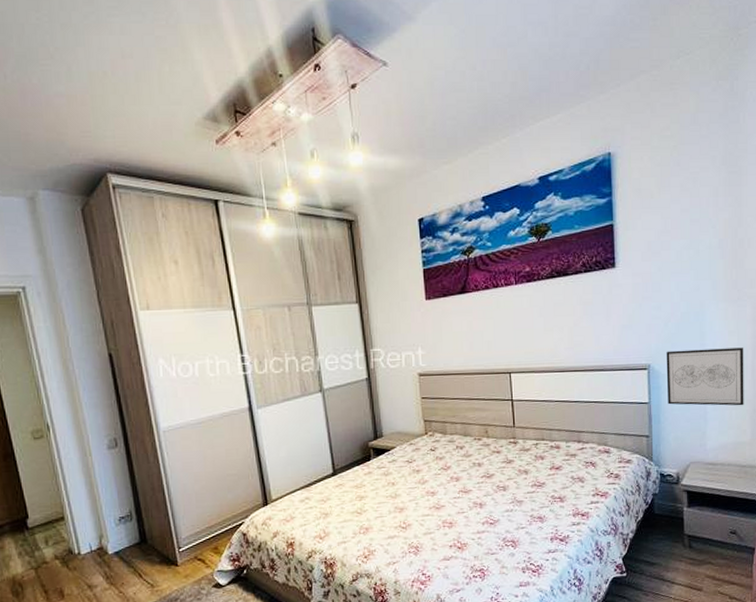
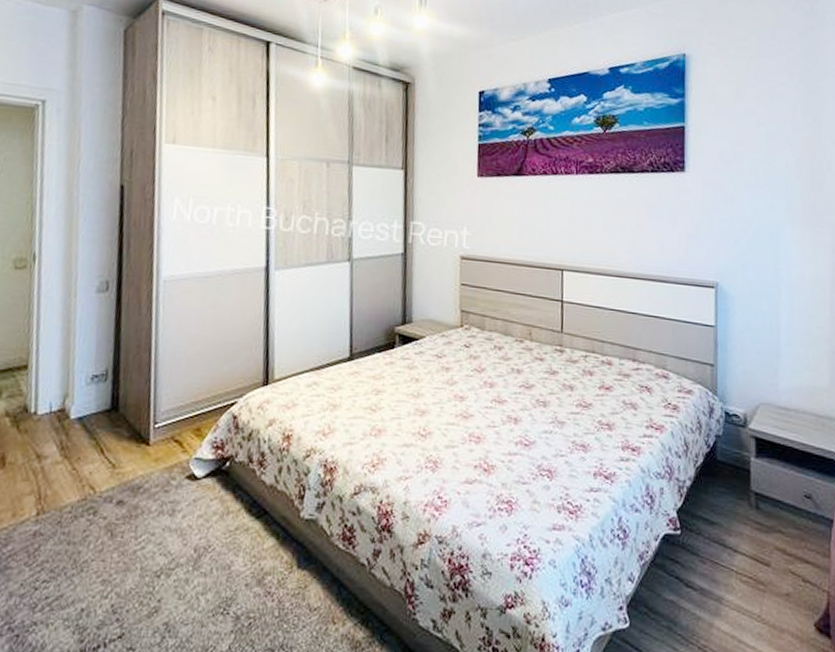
wall art: present [666,347,744,406] -> none [735,270,822,345]

